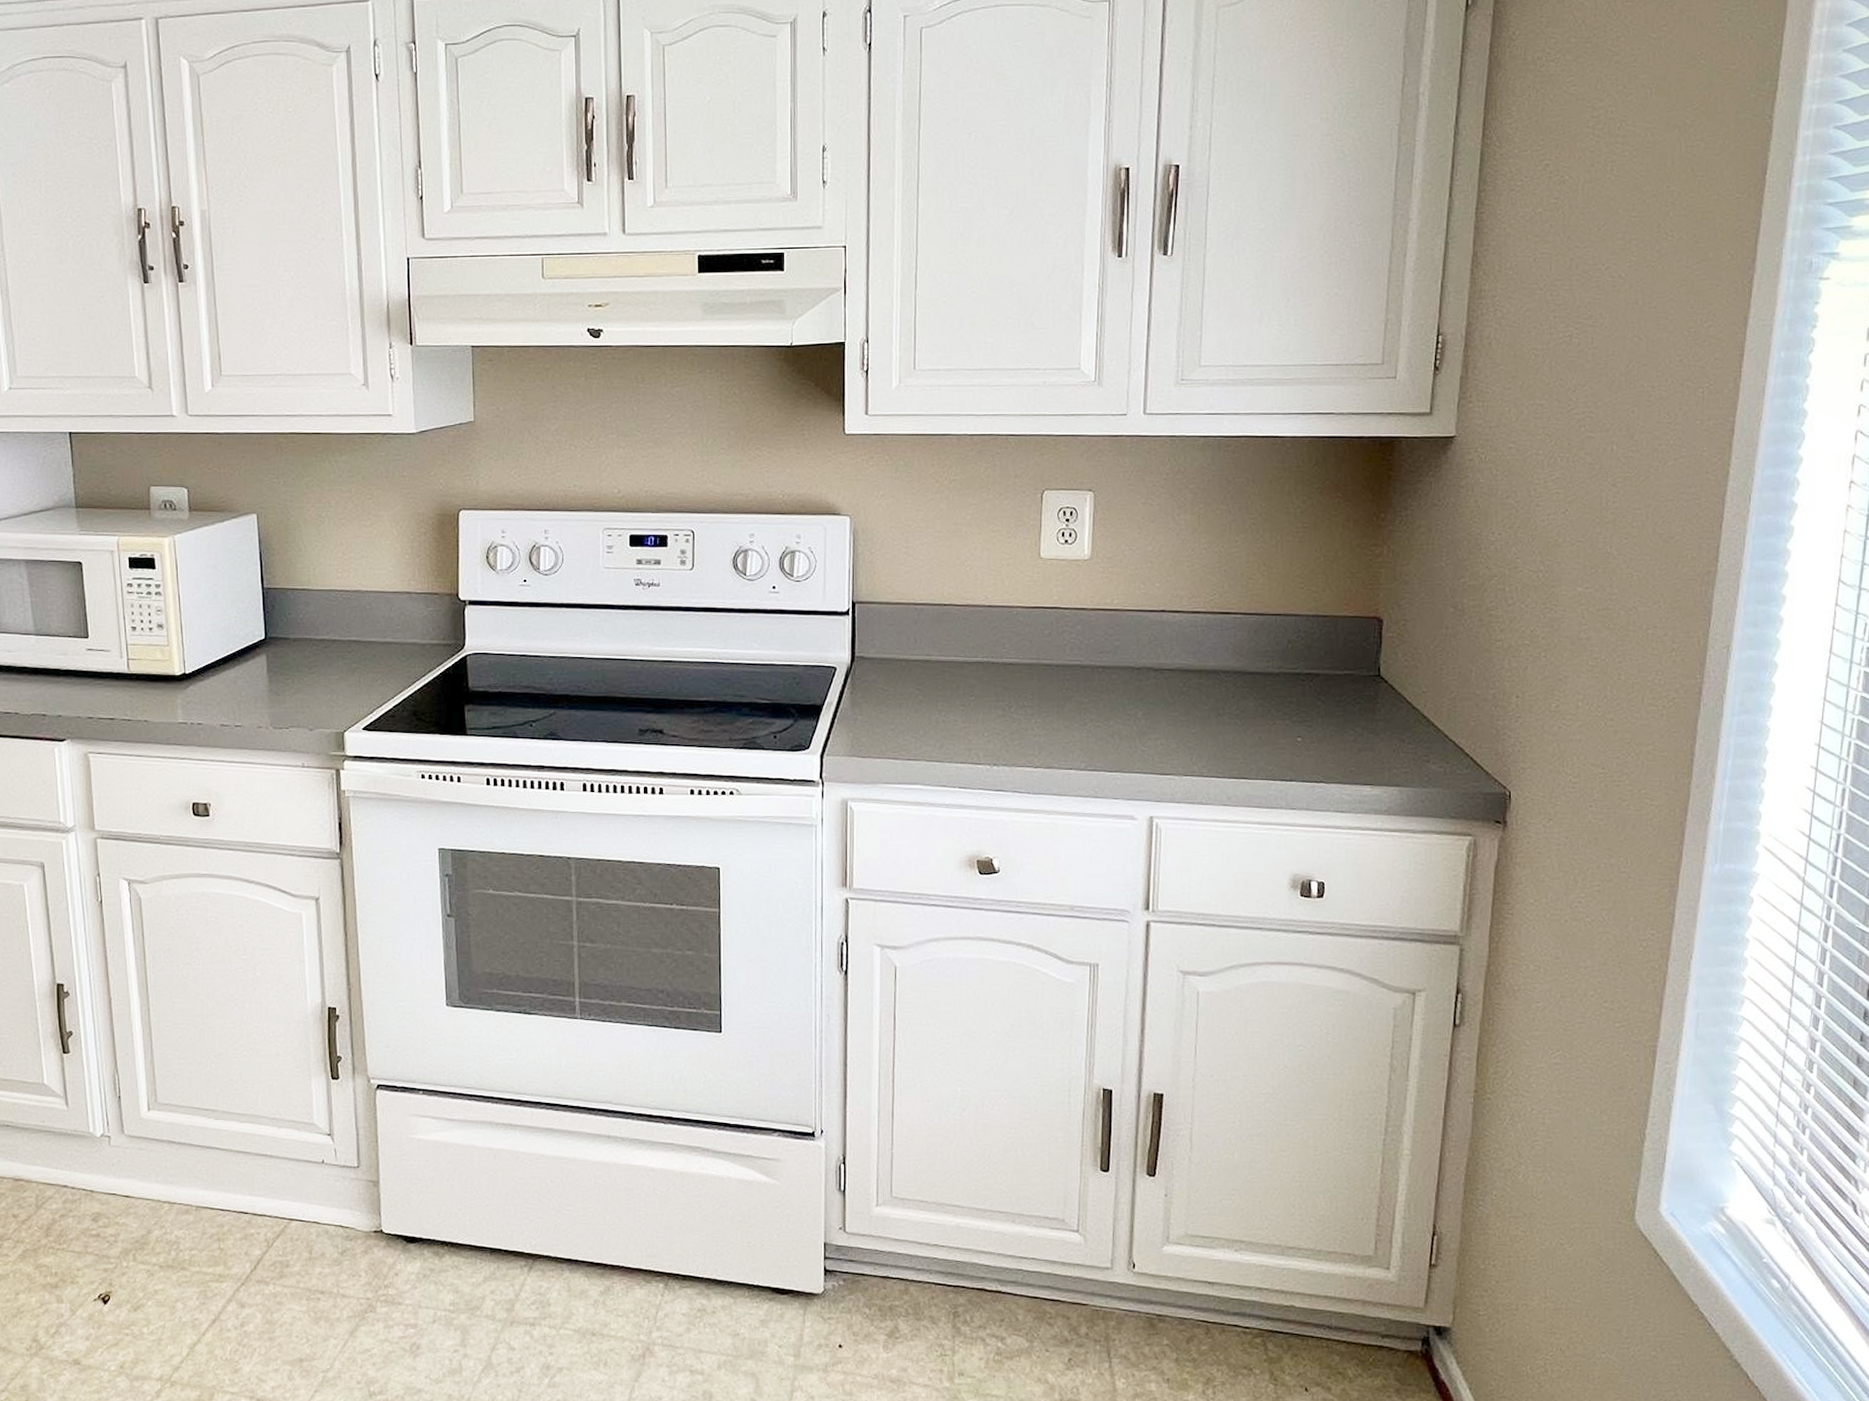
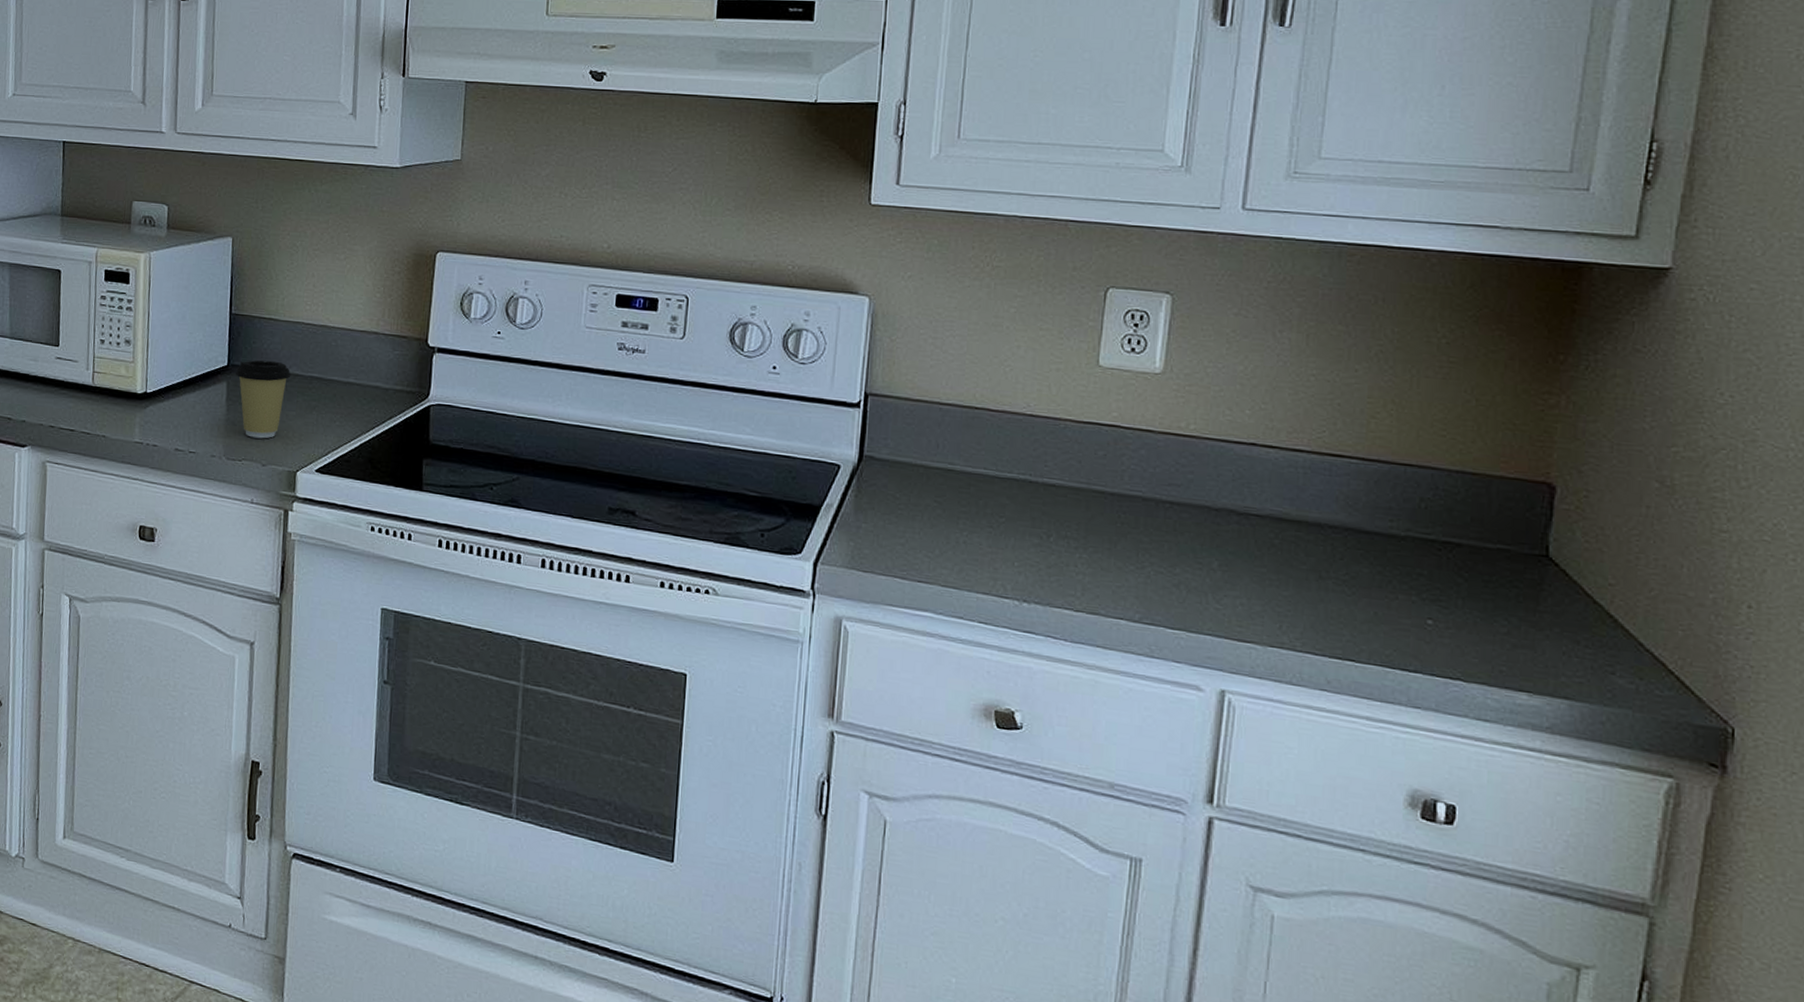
coffee cup: none [273,629,330,705] -> present [235,360,291,439]

